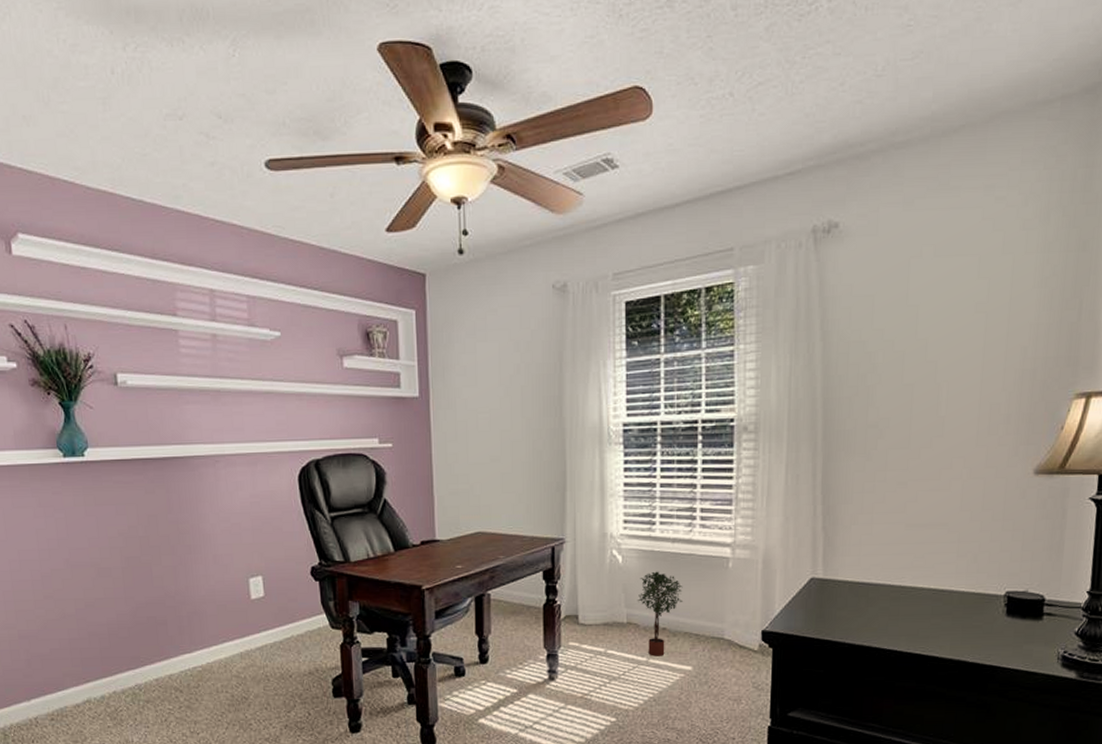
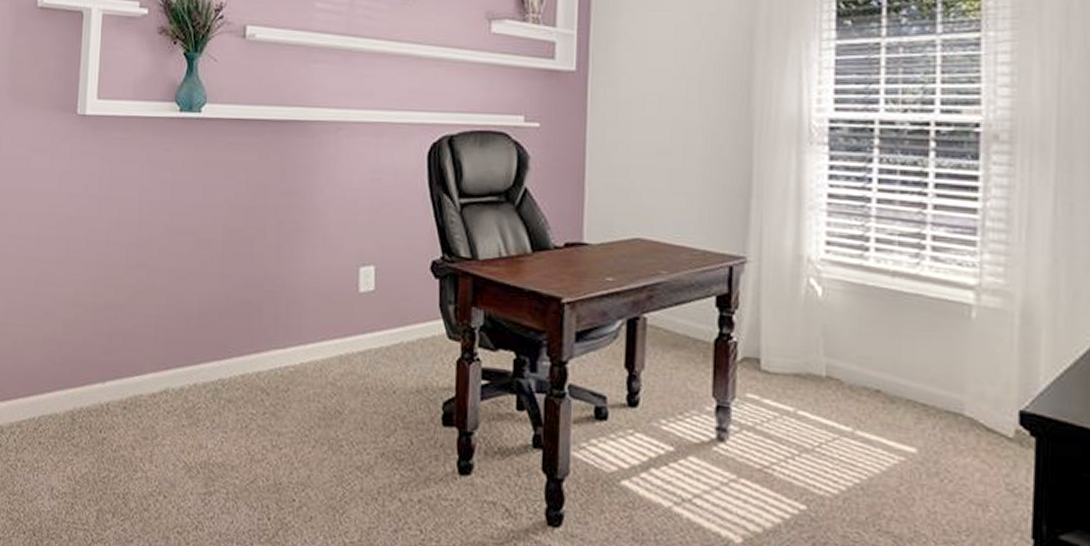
potted tree: present [637,571,683,656] -> none [841,312,906,428]

